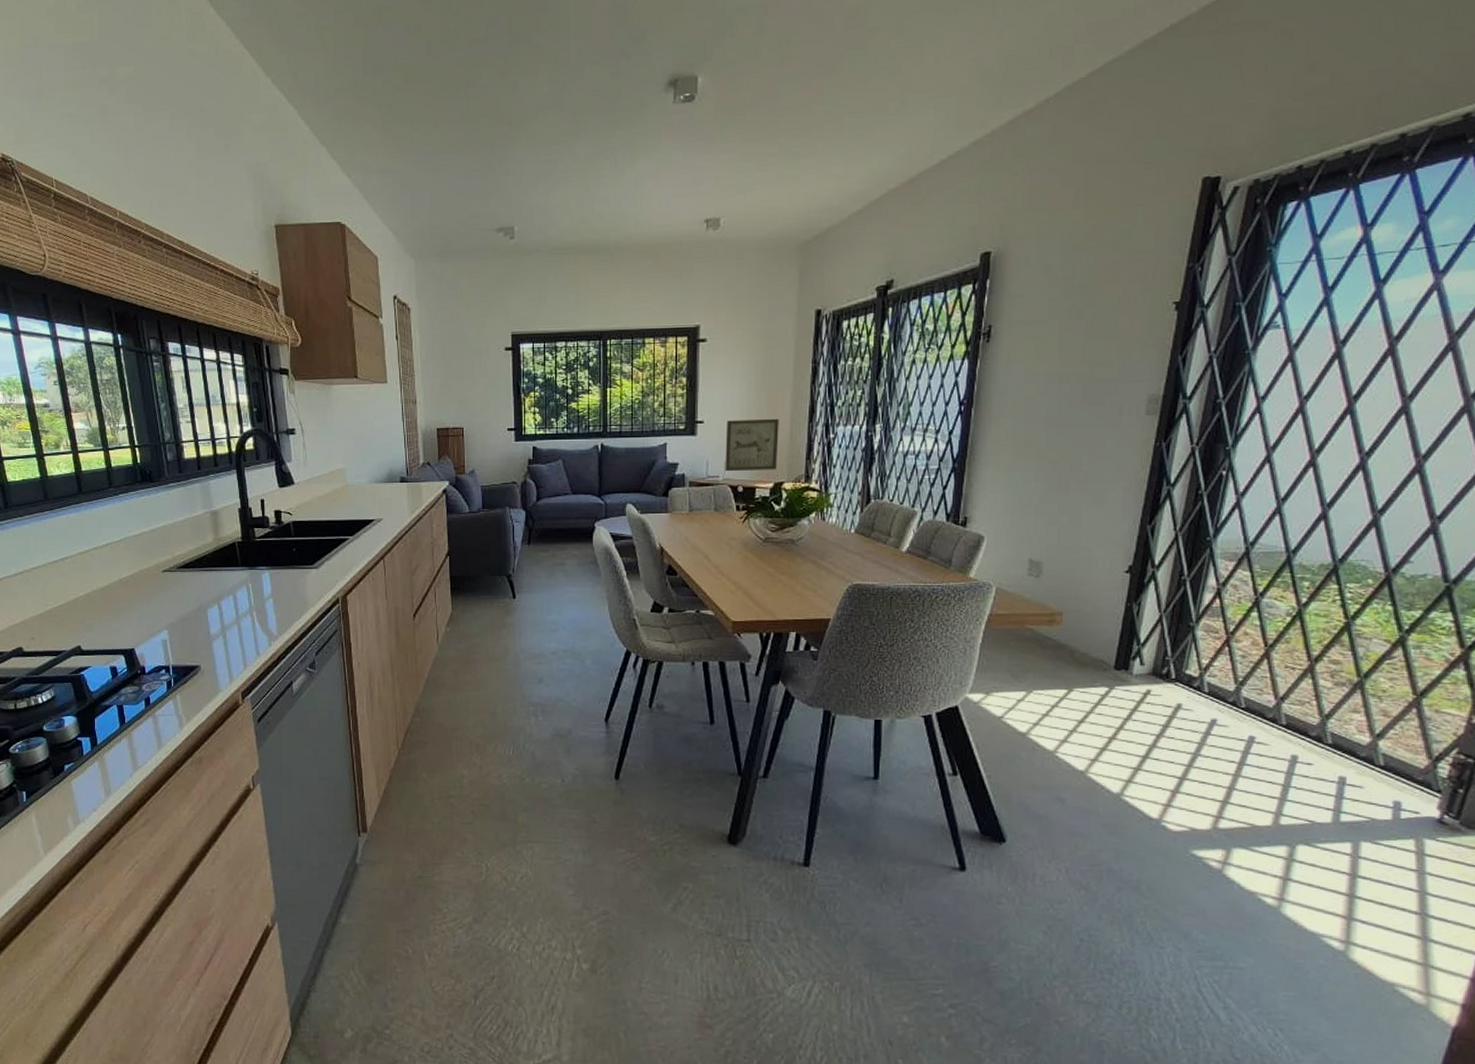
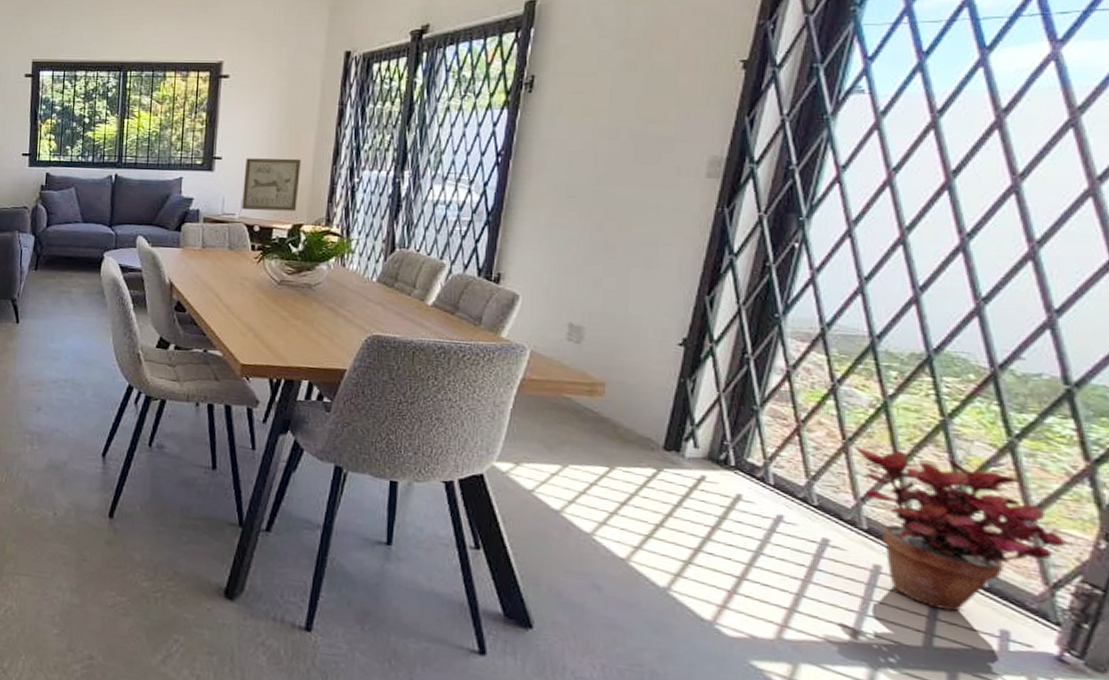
potted plant: none [1275,653,1465,790] -> present [854,447,1091,612]

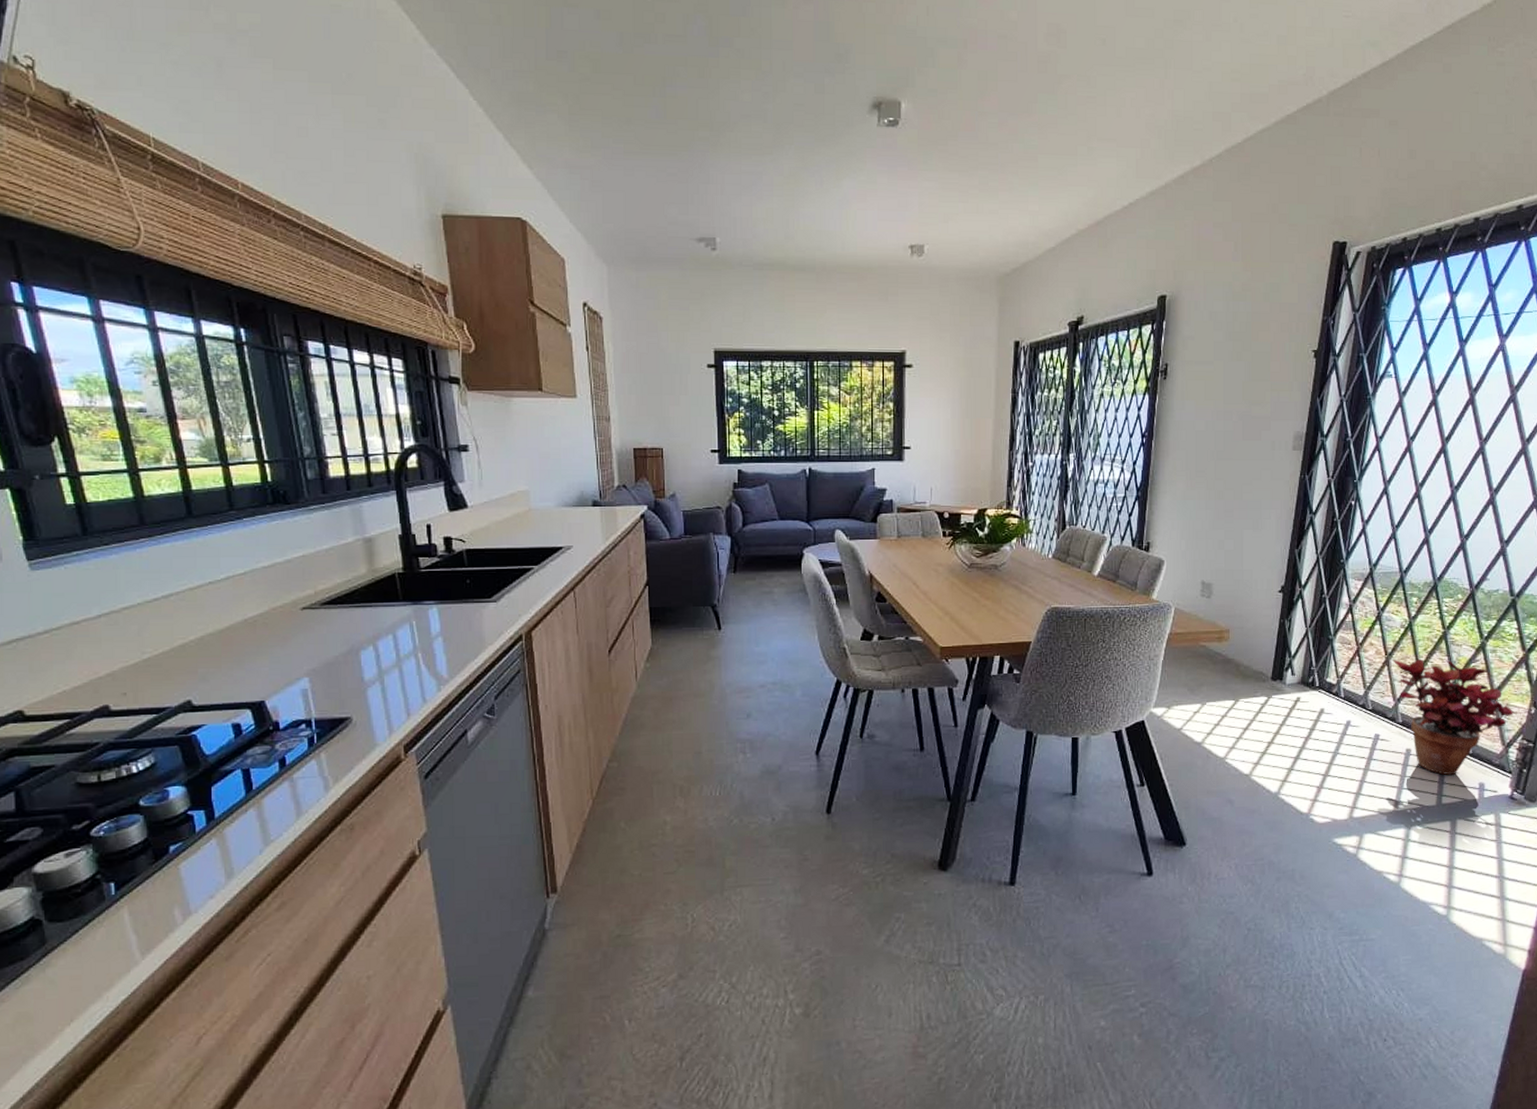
wall art: present [242,158,301,211] -> none [932,446,982,498]

